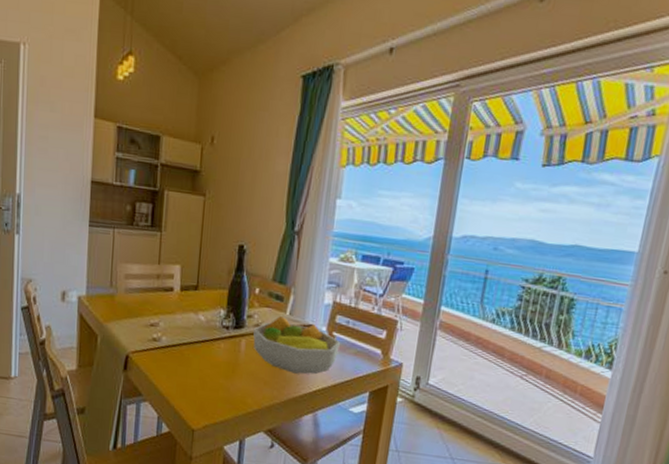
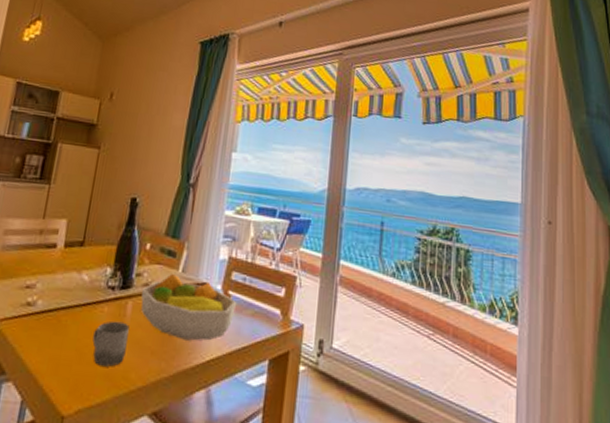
cup: none [213,355,244,393] -> present [92,321,130,367]

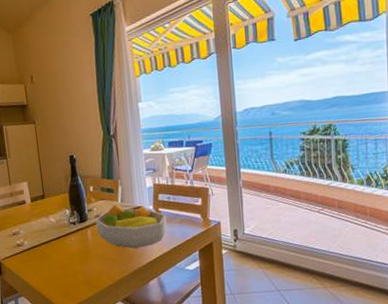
cup: present [92,321,130,367] -> none [69,244,95,276]

